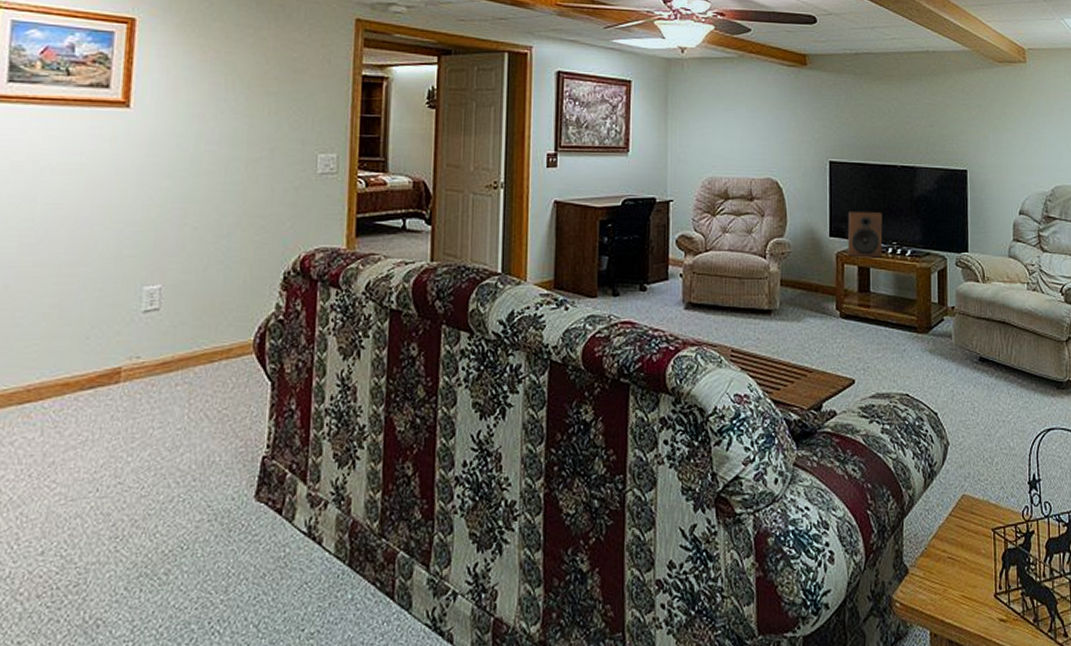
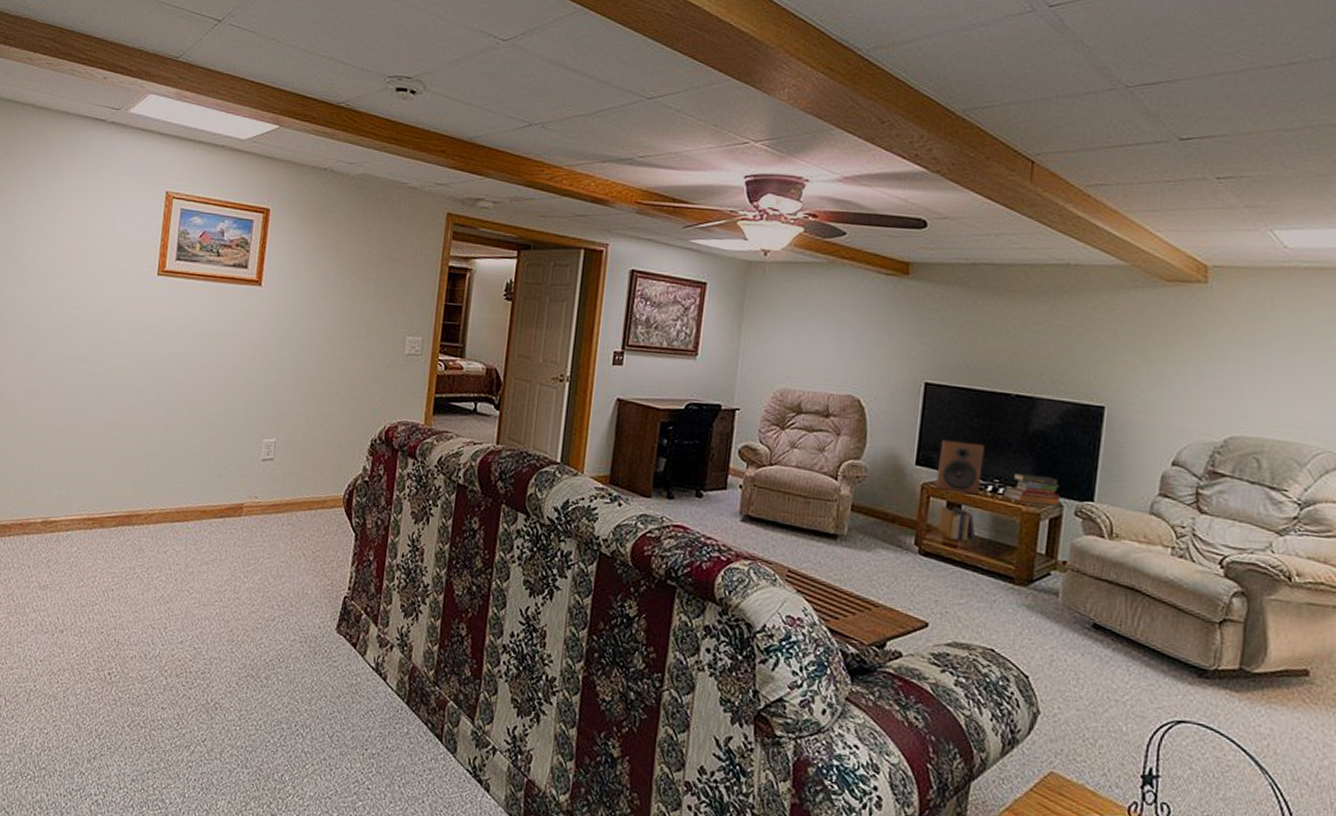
books: none [853,271,884,301] -> present [937,505,976,542]
books: none [900,234,943,260] -> present [1002,472,1060,506]

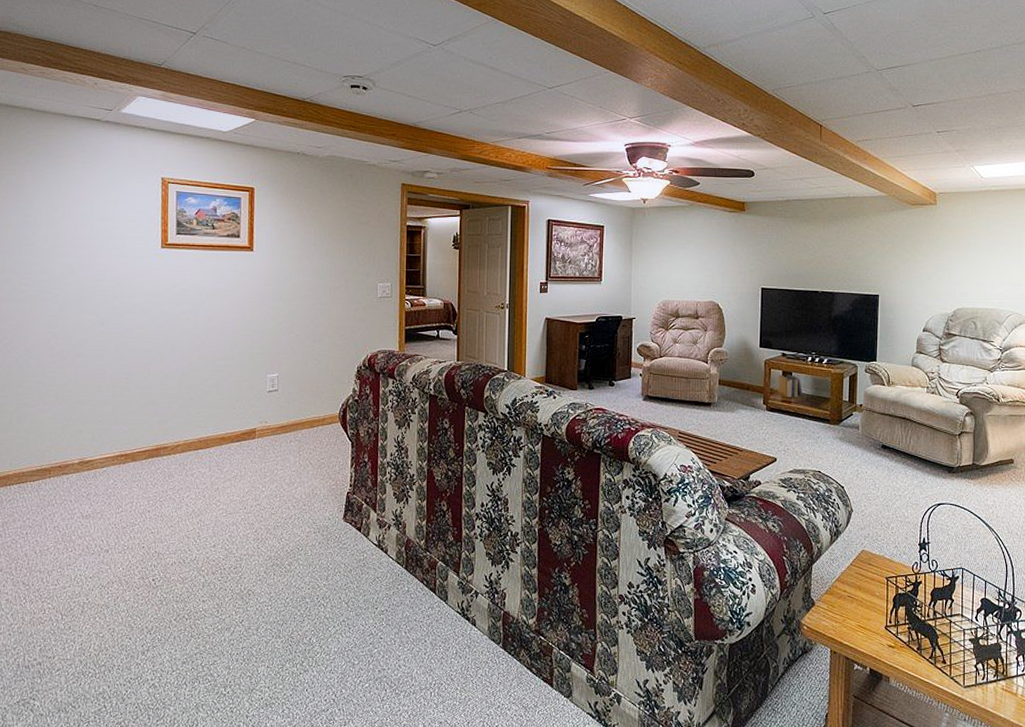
speaker: present [935,439,985,495] -> none [774,327,804,365]
books: present [1002,472,1060,506] -> none [818,346,855,367]

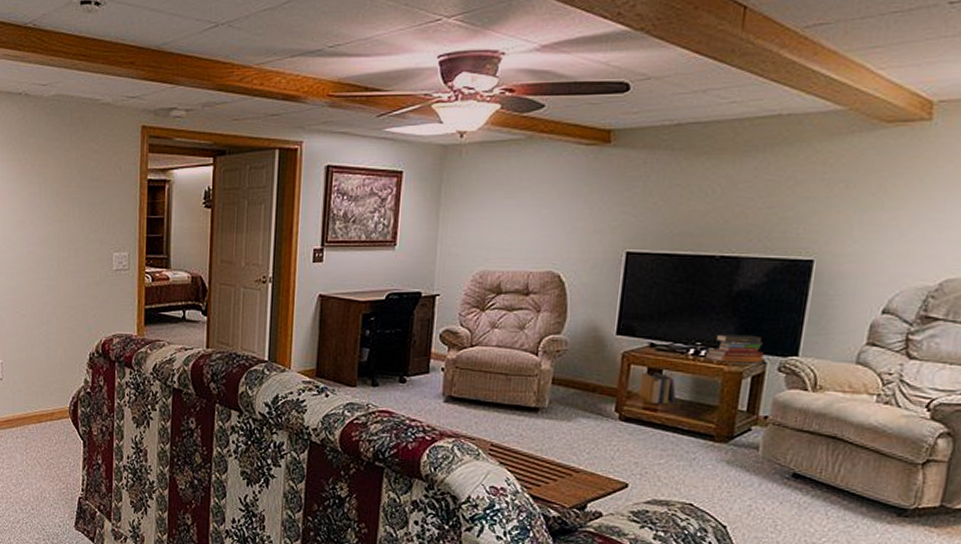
books: none [818,346,855,367] -> present [704,334,764,364]

